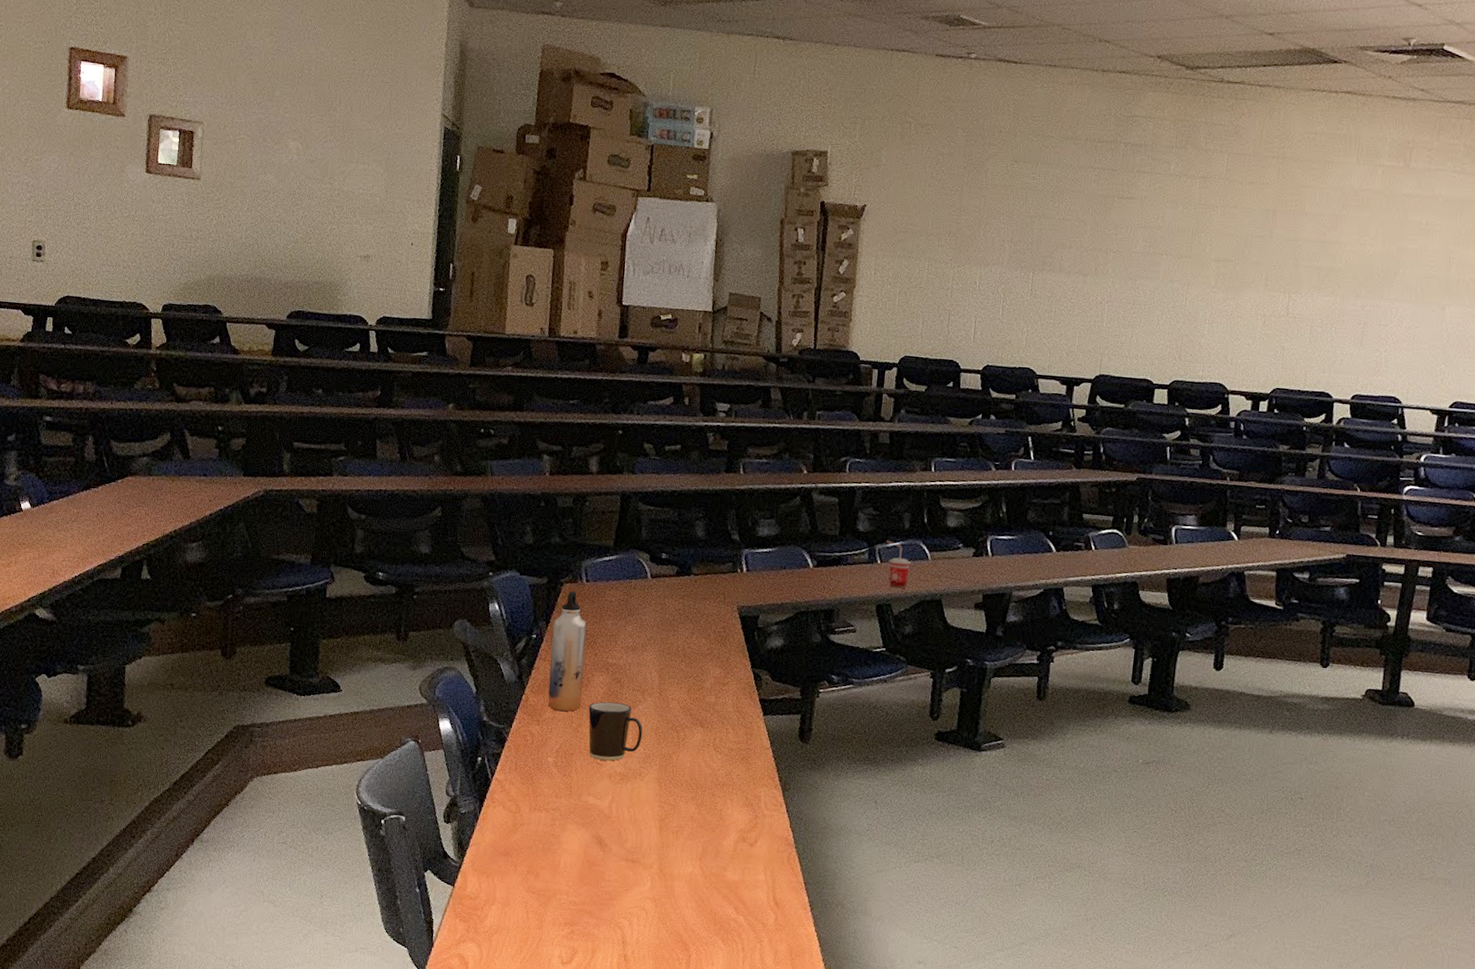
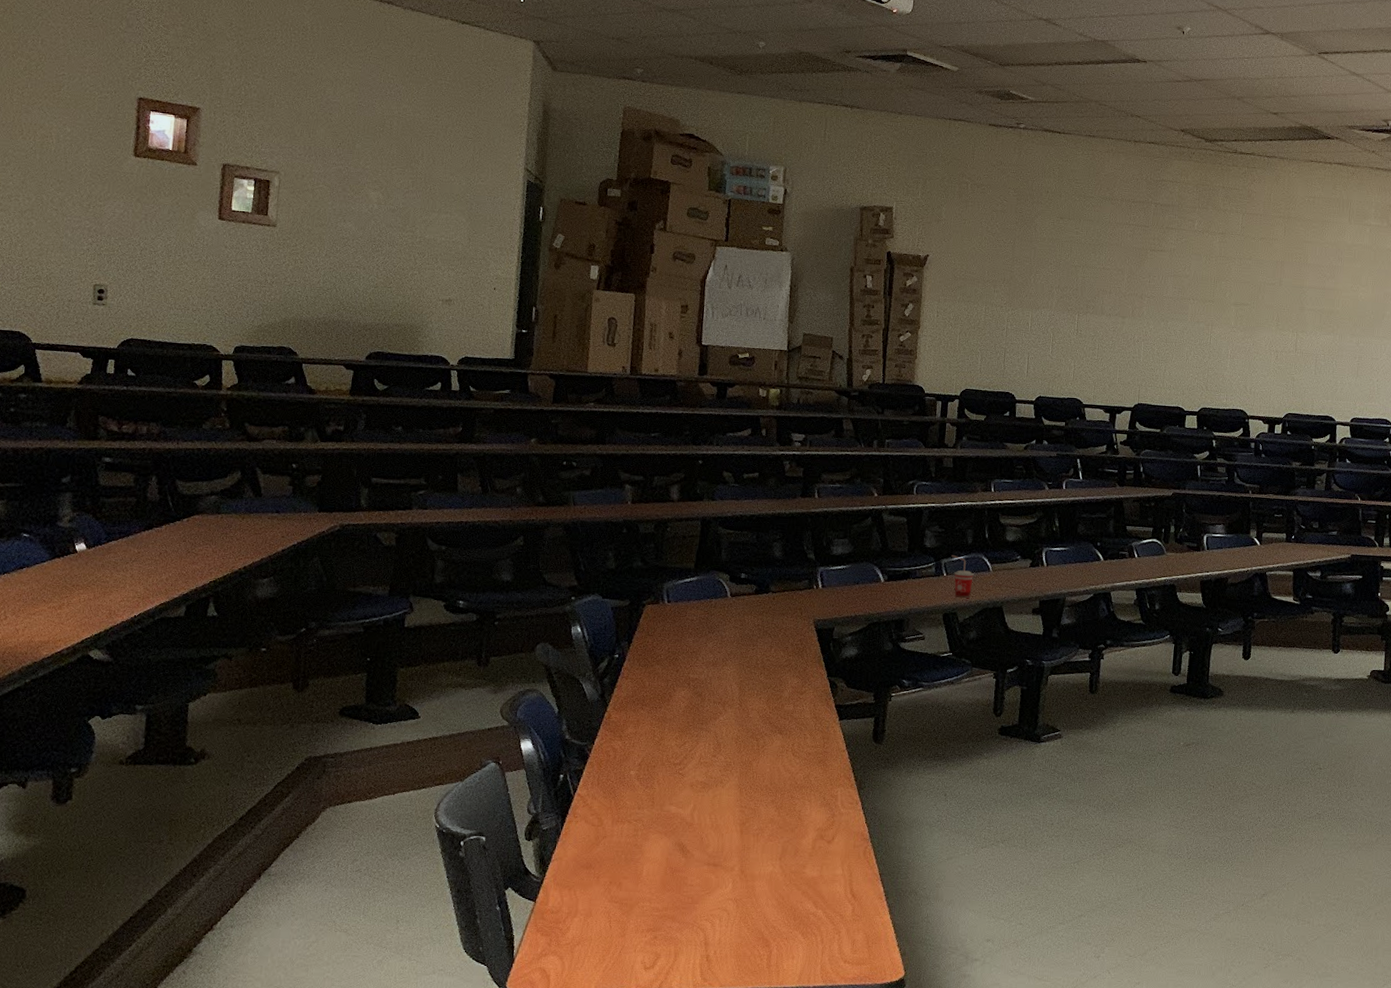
water bottle: present [547,591,587,712] -> none [630,612,668,727]
mug: present [588,701,643,761] -> none [670,715,724,771]

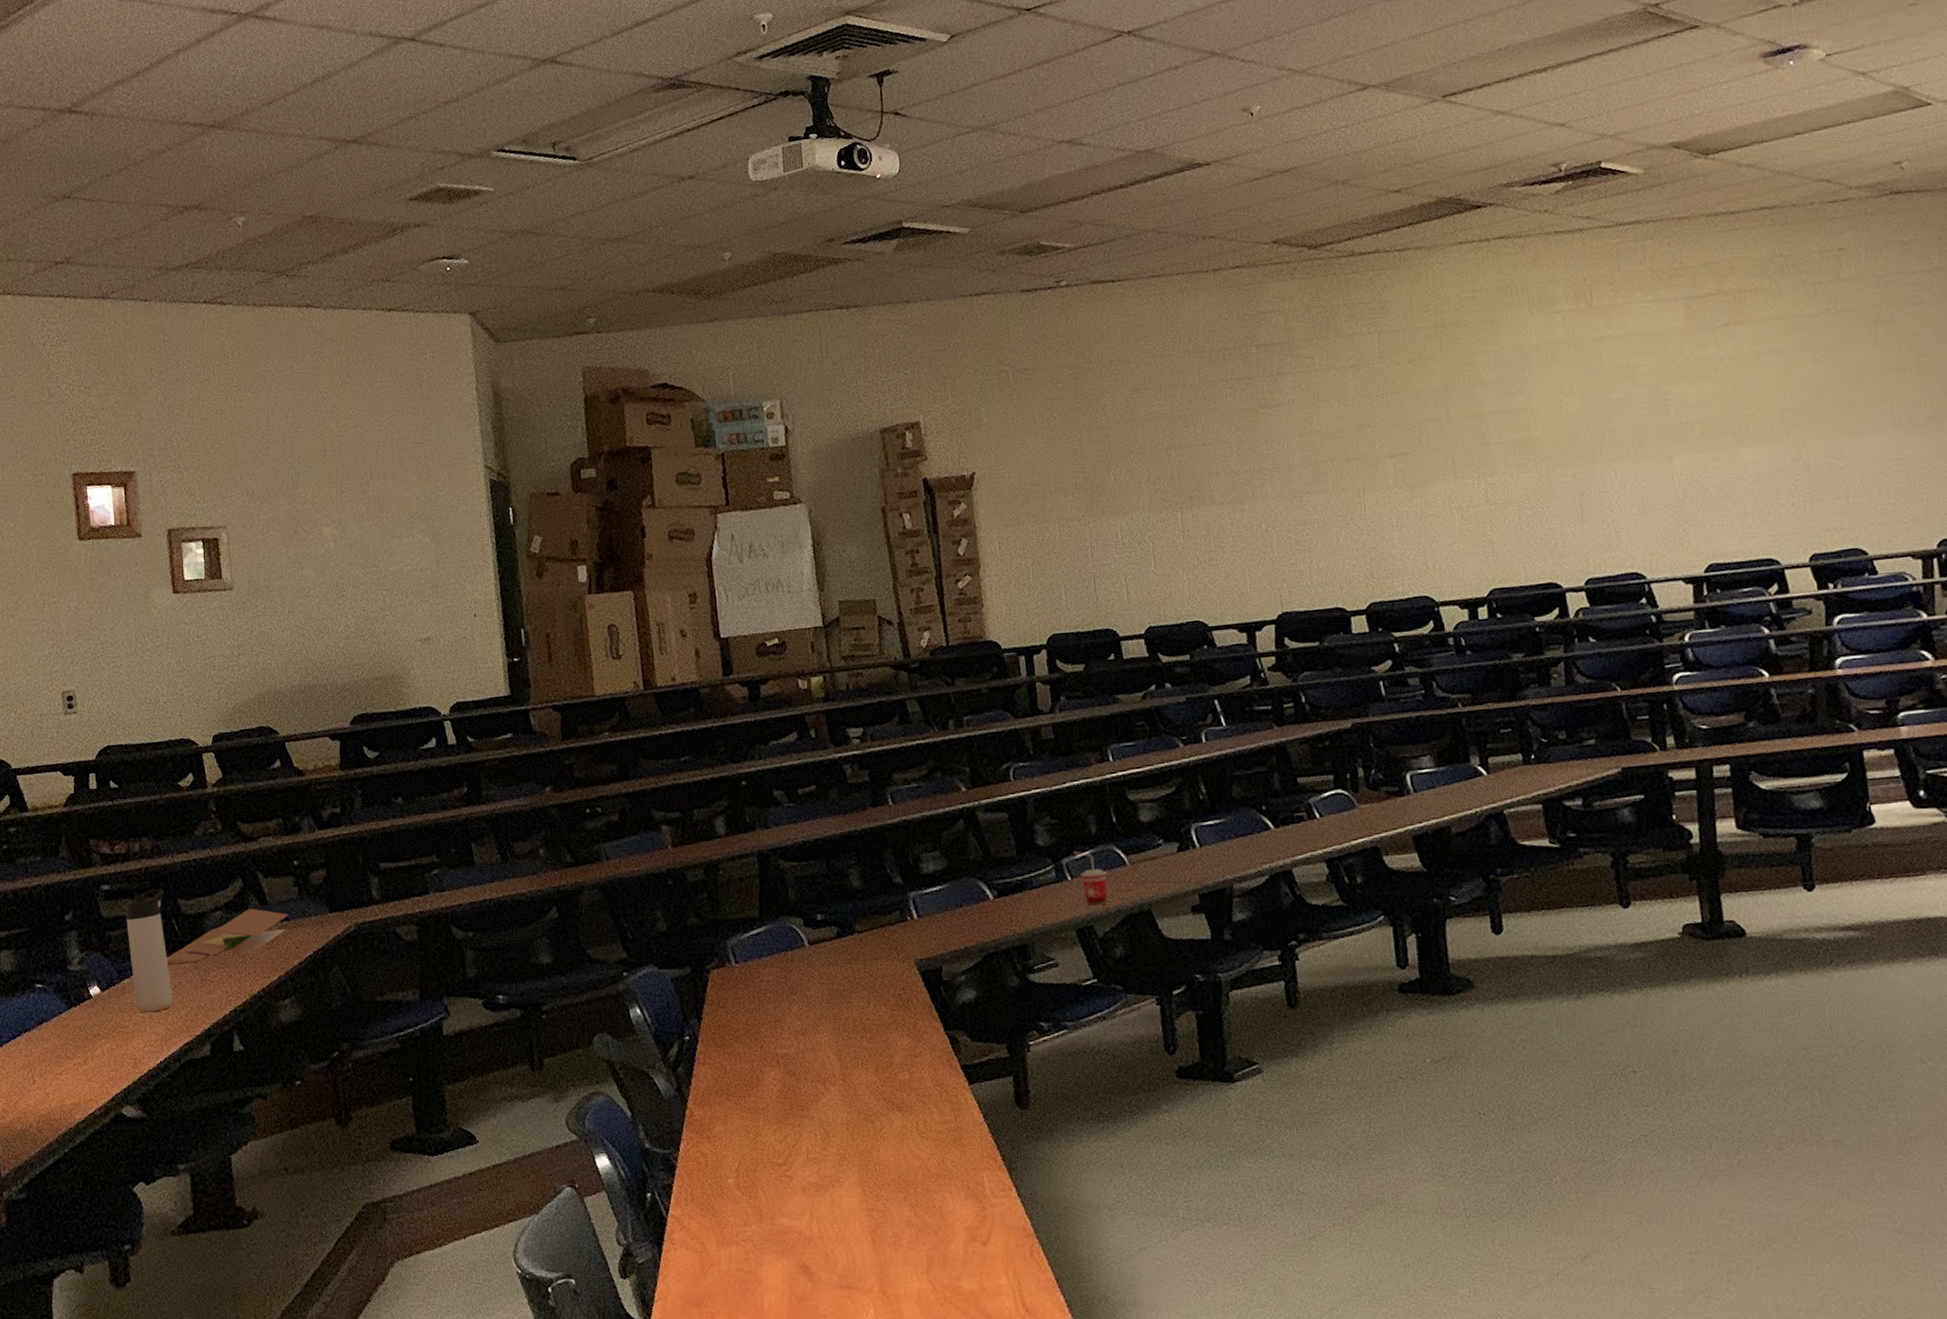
thermos bottle: none [119,468,165,573] -> present [125,888,174,1013]
papers: none [156,497,280,537] -> present [166,908,289,965]

